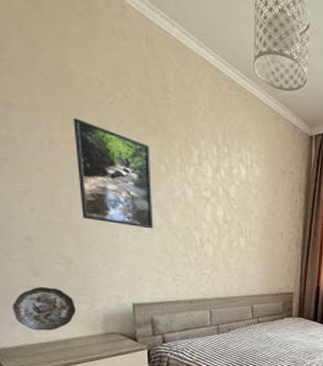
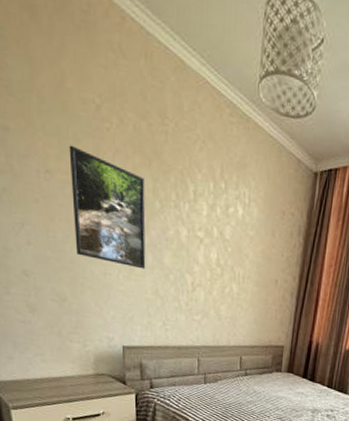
decorative plate: present [12,287,76,331] -> none [10,323,68,368]

